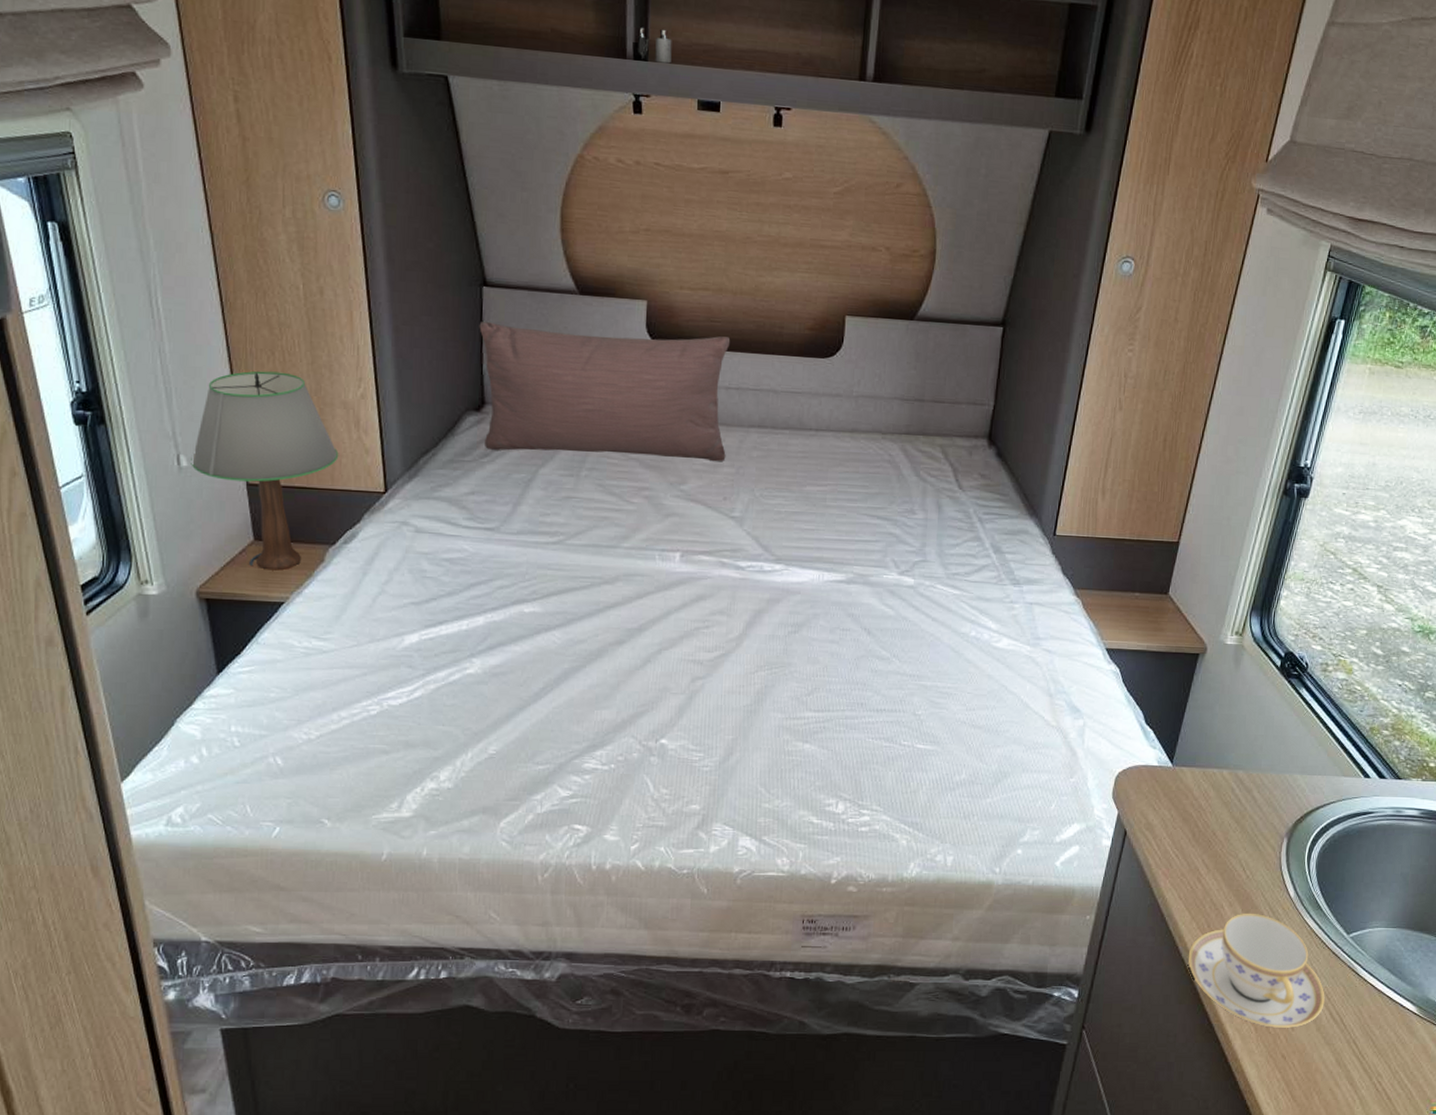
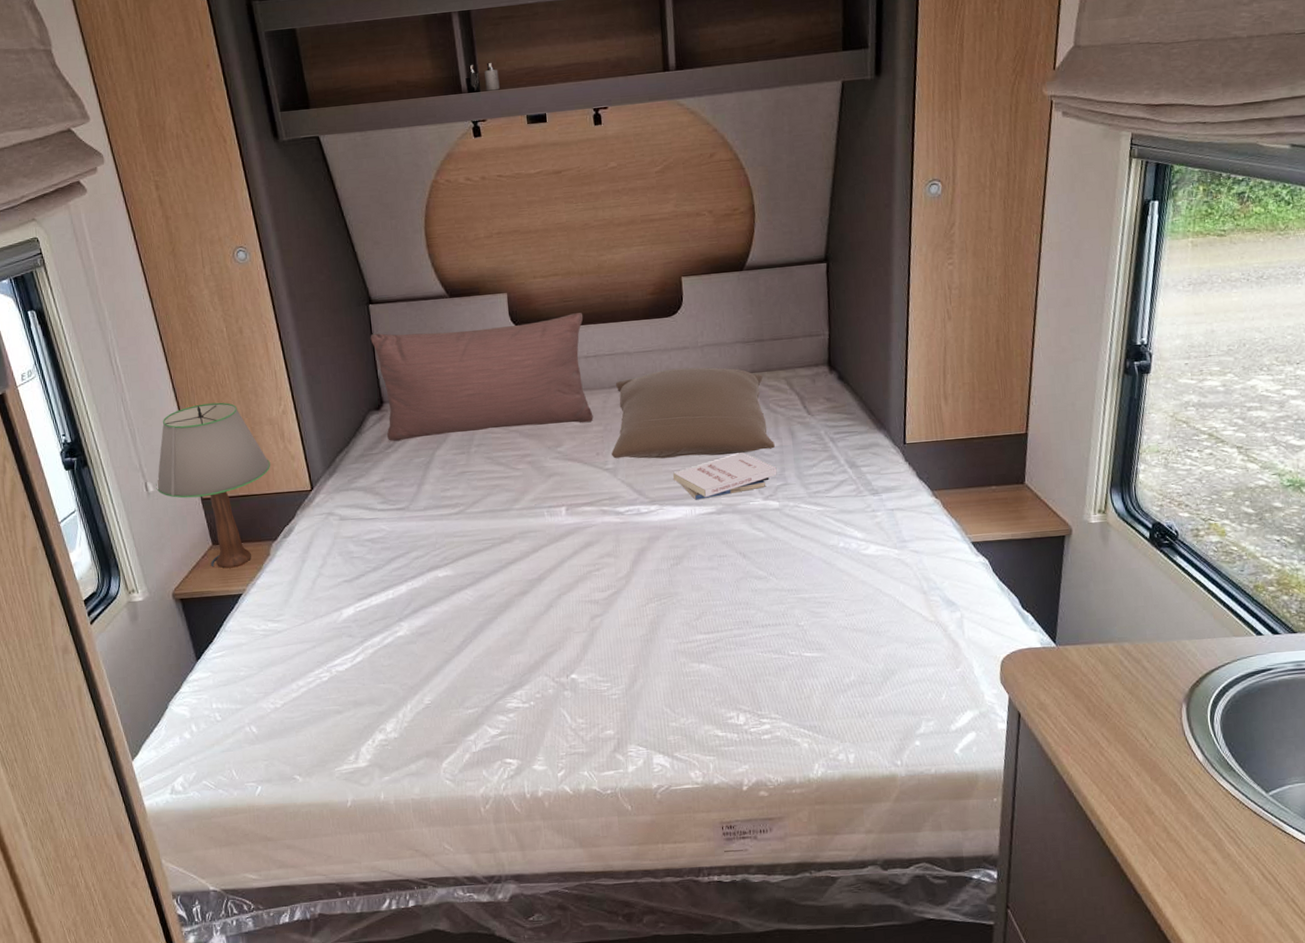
pillow: none [740,416,919,521] -> present [611,367,775,459]
books: none [805,520,917,565] -> present [673,452,777,500]
teacup: present [1188,914,1325,1028] -> none [1102,781,1254,893]

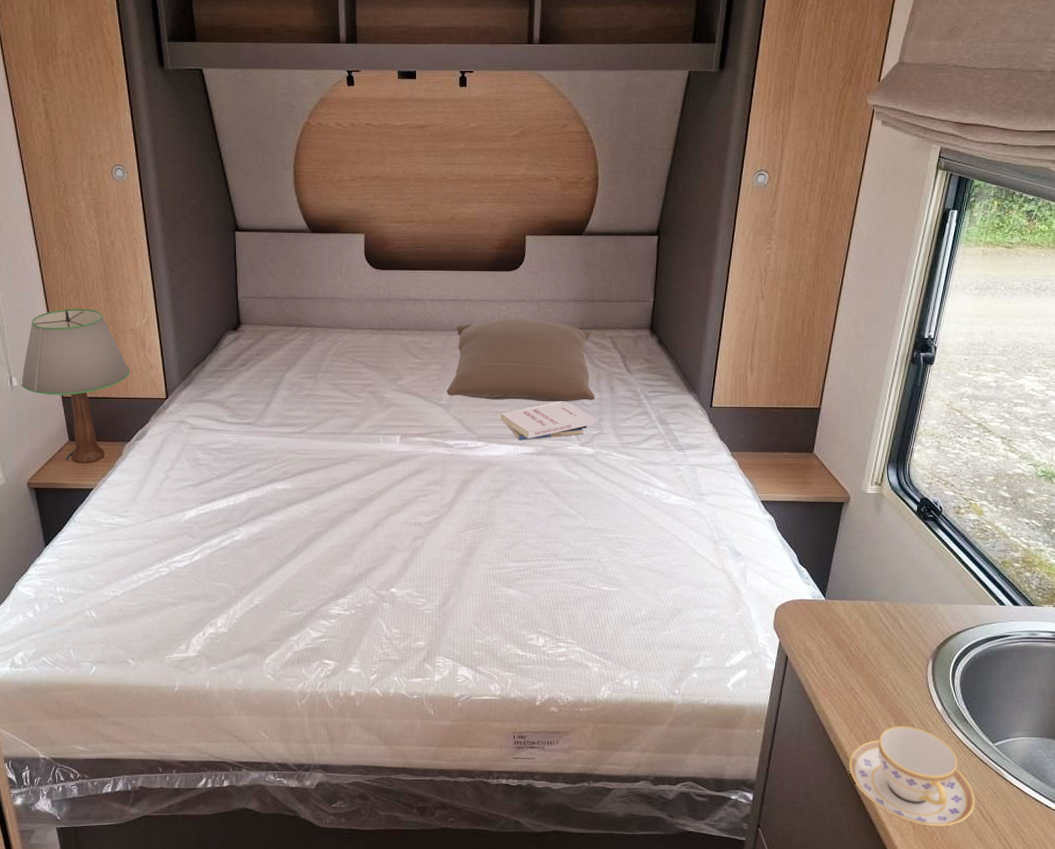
pillow: present [370,313,593,441] -> none [234,259,433,361]
candle: present [465,62,500,93] -> none [344,17,376,44]
teacup: none [1102,781,1254,893] -> present [848,726,975,826]

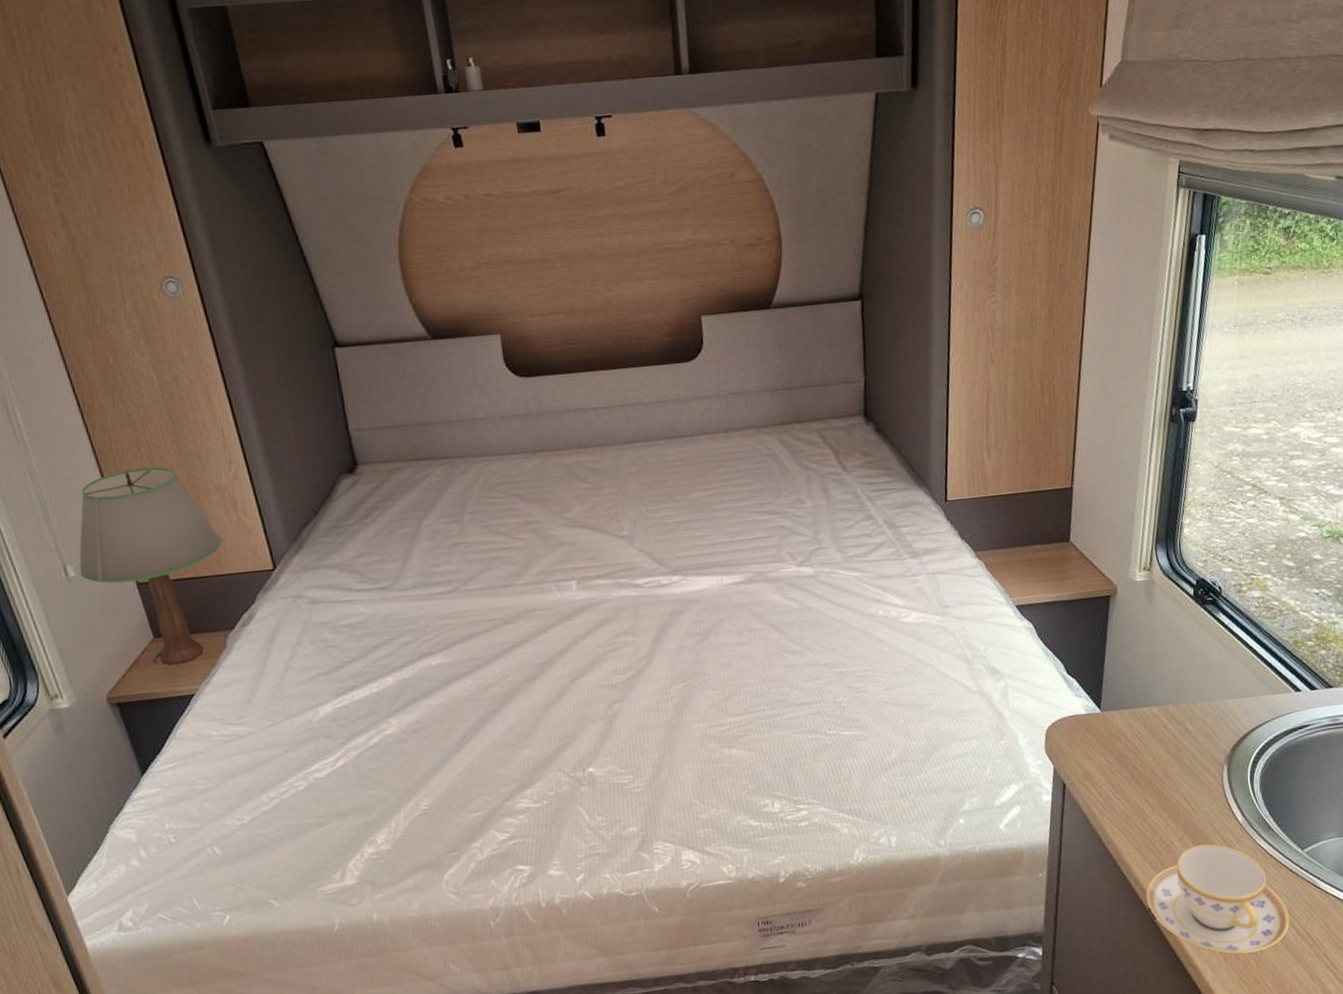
candle: none [344,17,376,44] -> present [441,56,484,94]
pillow: present [447,318,595,402] -> none [627,419,808,525]
books: present [501,401,595,440] -> none [697,514,811,569]

